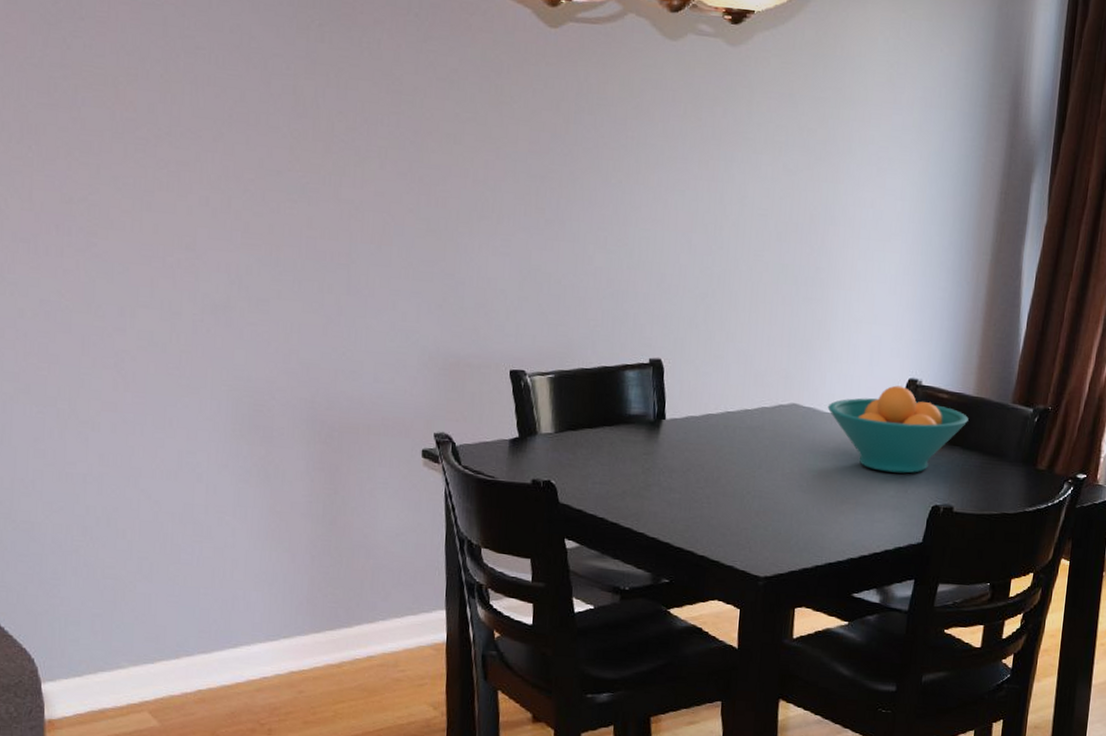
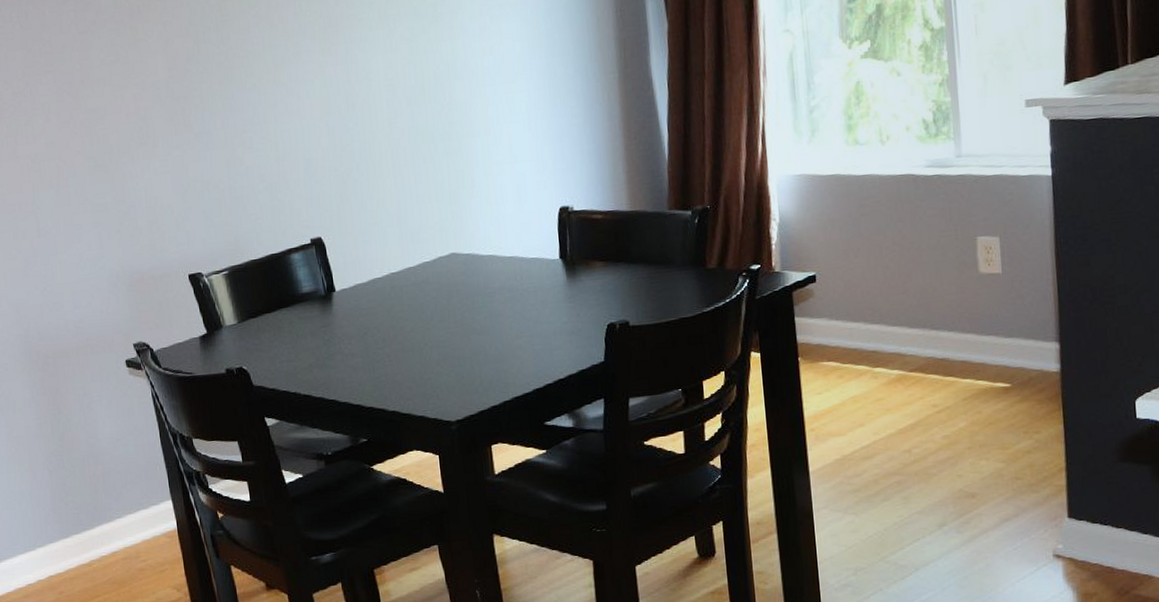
fruit bowl: present [827,385,969,474] -> none [485,215,627,301]

